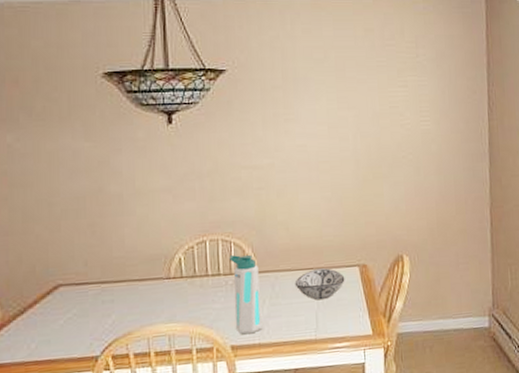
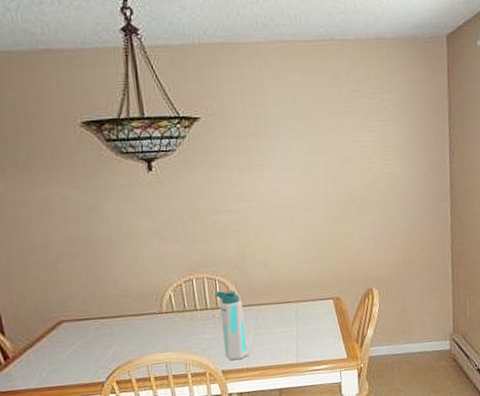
decorative bowl: present [294,268,345,301] -> none [275,301,321,330]

